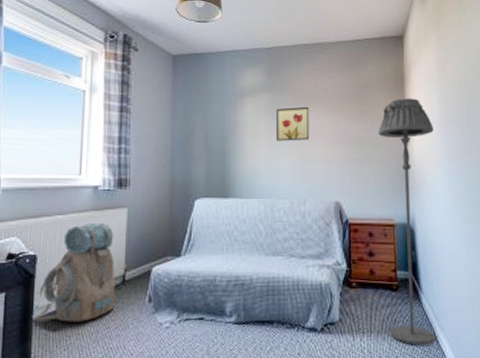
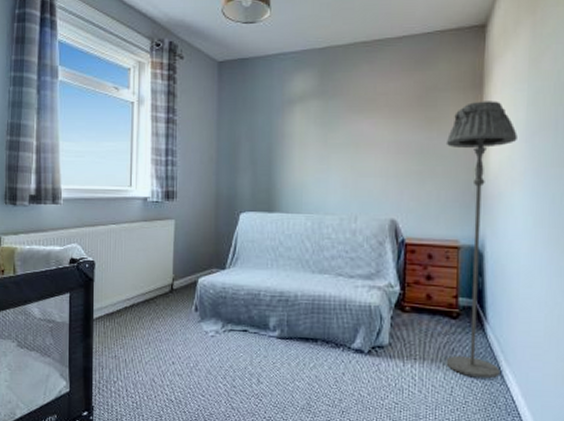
backpack: present [31,222,116,322] -> none [92,233,165,324]
wall art: present [277,106,310,141] -> none [327,113,365,153]

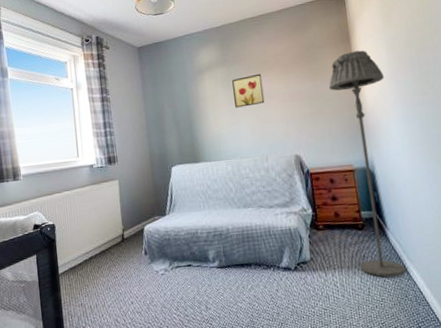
wall art: none [327,113,365,153] -> present [232,73,265,108]

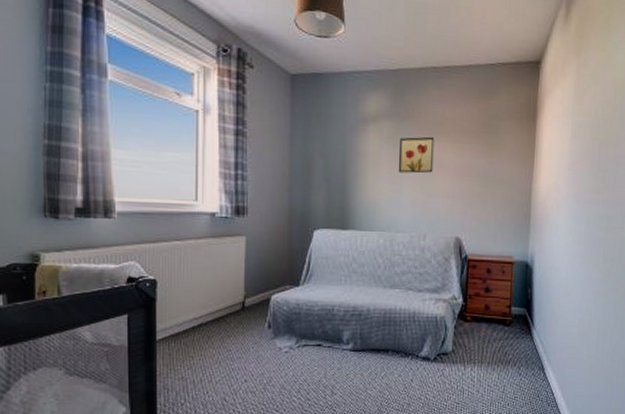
floor lamp: present [328,50,406,278] -> none [500,131,563,376]

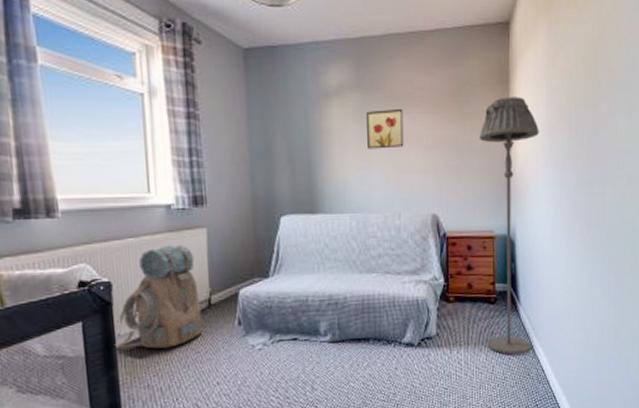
backpack: none [155,249,235,344] -> present [114,244,203,349]
floor lamp: none [500,131,563,376] -> present [478,97,539,355]

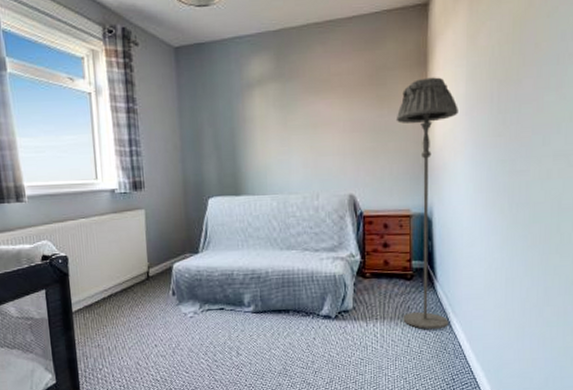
backpack: present [114,244,203,349] -> none [71,224,142,314]
wall art: present [367,108,404,149] -> none [286,94,322,134]

